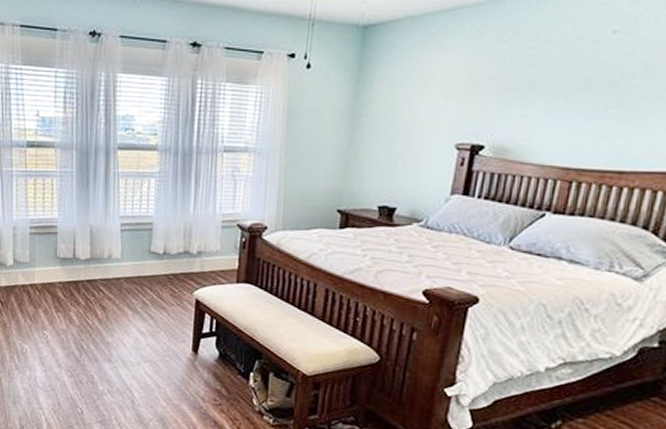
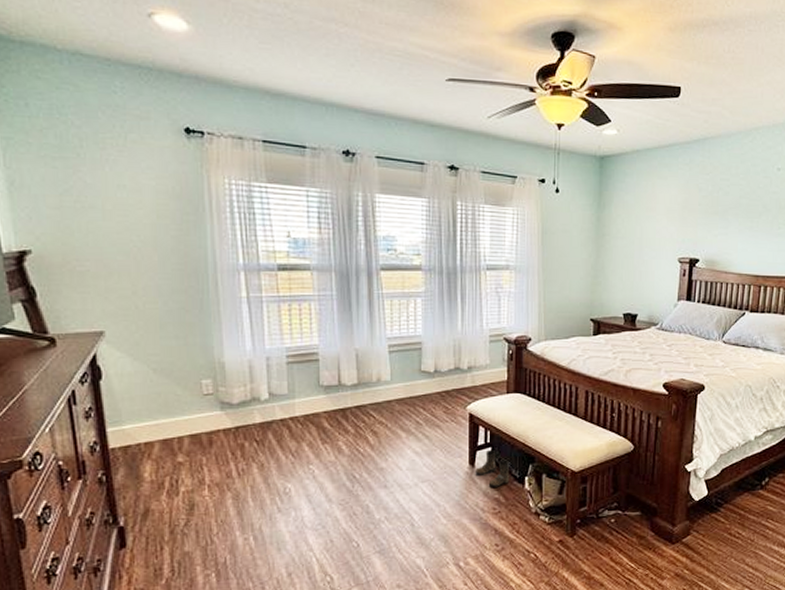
boots: none [198,339,234,379] -> present [475,450,510,487]

